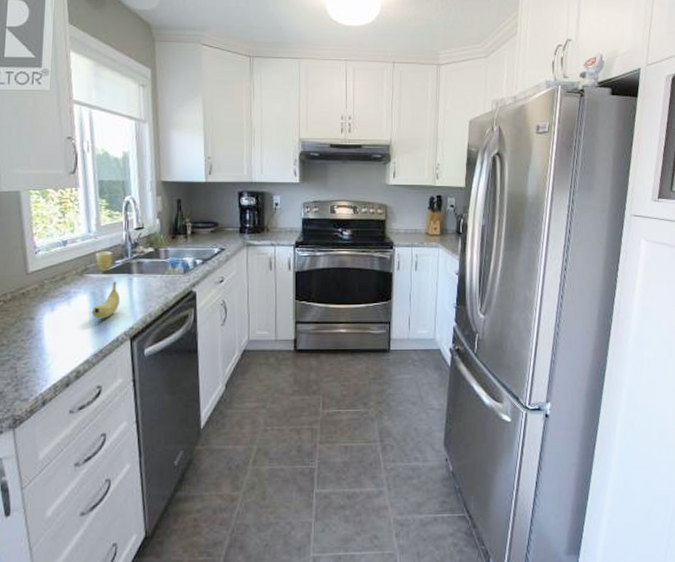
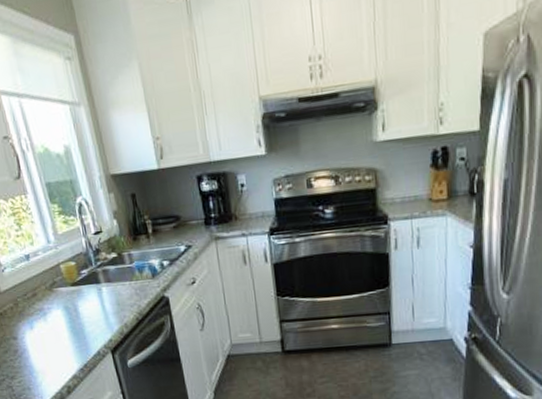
fruit: present [91,282,121,319] -> none [68,293,94,334]

